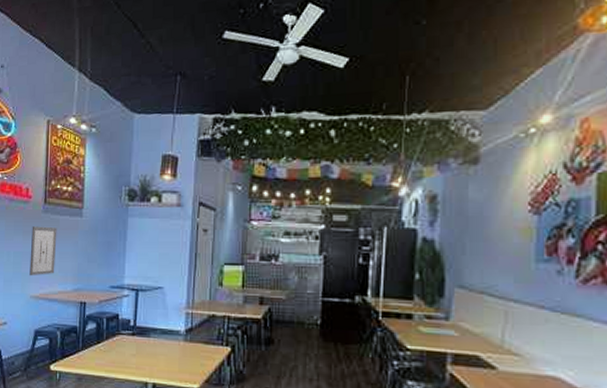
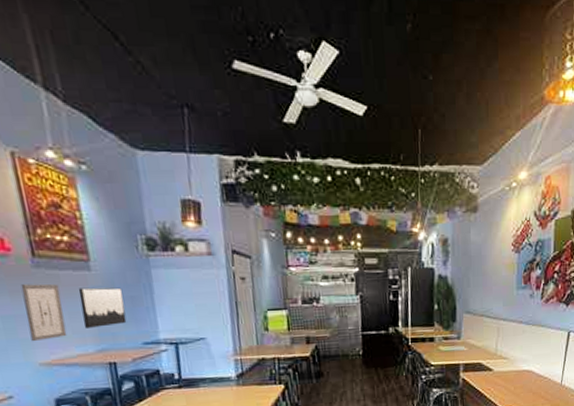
wall art: none [68,231,103,268] -> present [78,287,127,328]

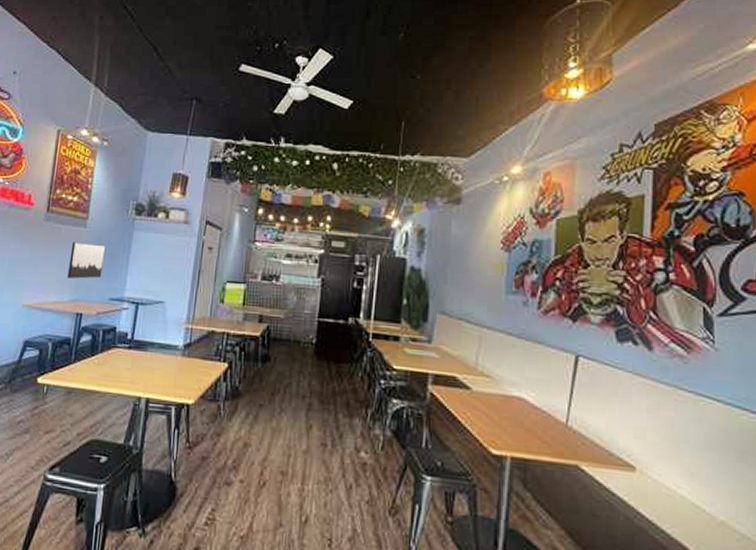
wall art: present [20,283,67,342] -> none [24,234,58,285]

